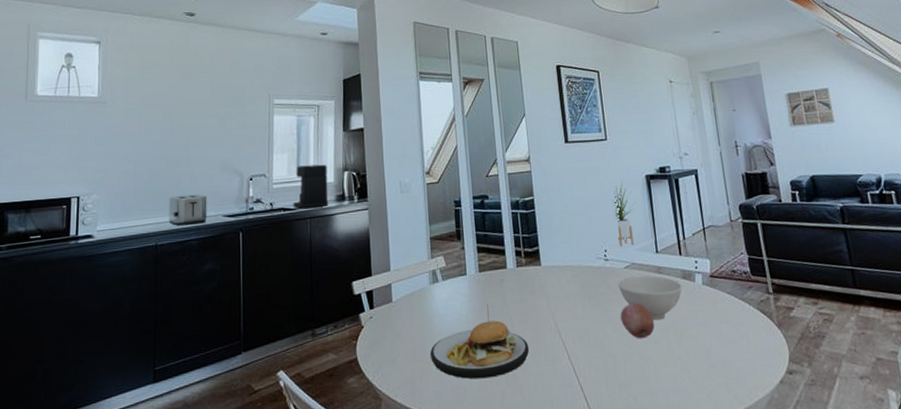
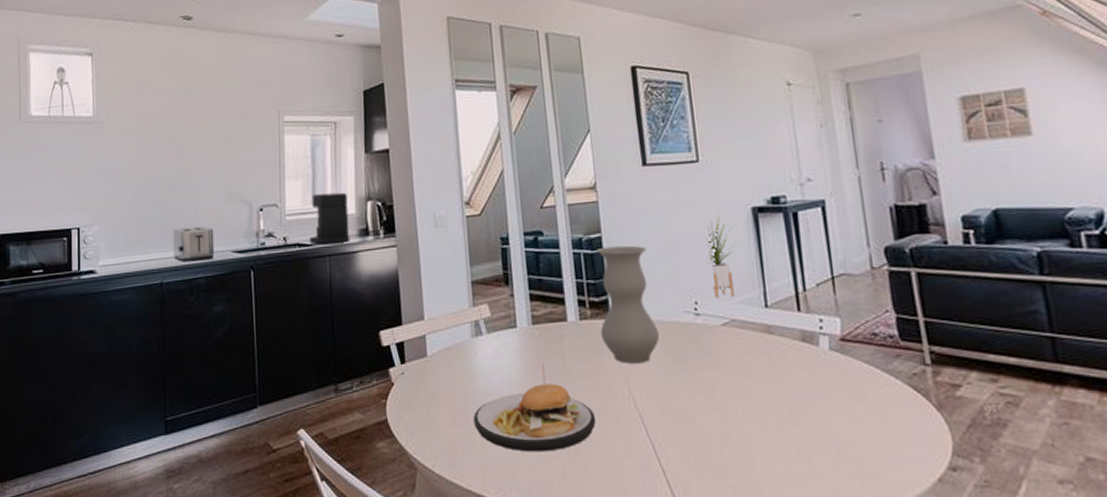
vase: none [530,206,579,301] -> present [596,245,660,364]
bowl: present [617,275,683,321] -> none [712,335,802,393]
fruit: present [620,302,655,339] -> none [715,369,762,415]

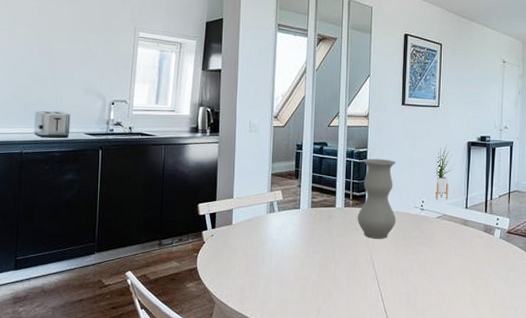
coffee maker: present [309,192,350,245] -> none [150,97,184,137]
plate: present [474,363,597,452] -> none [261,235,346,295]

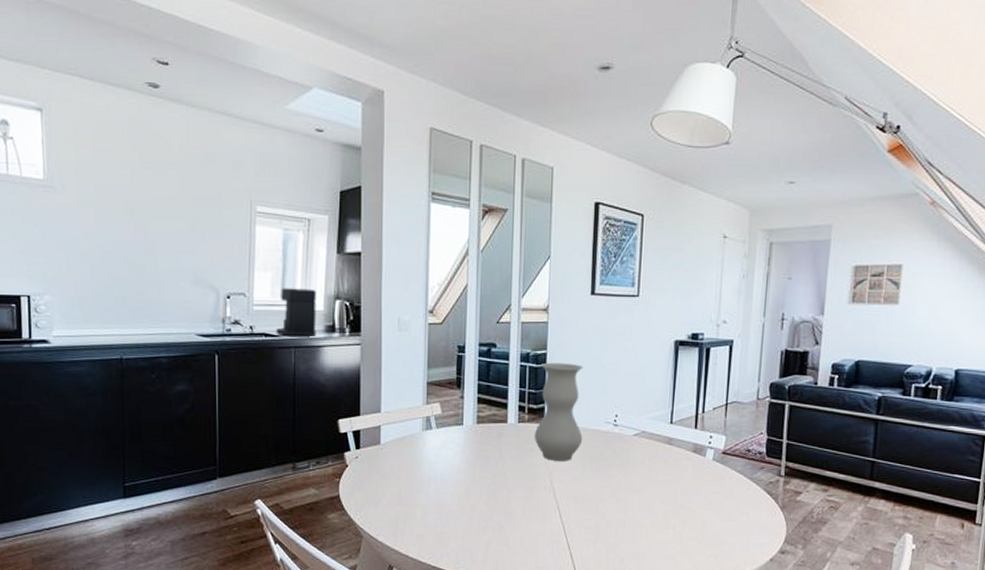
toaster: present [34,110,71,138] -> none [134,306,178,341]
coffee maker: none [150,97,184,137] -> present [276,288,316,337]
house plant: present [434,145,454,200] -> none [631,345,657,414]

